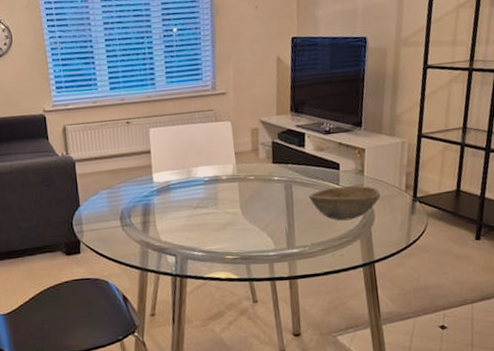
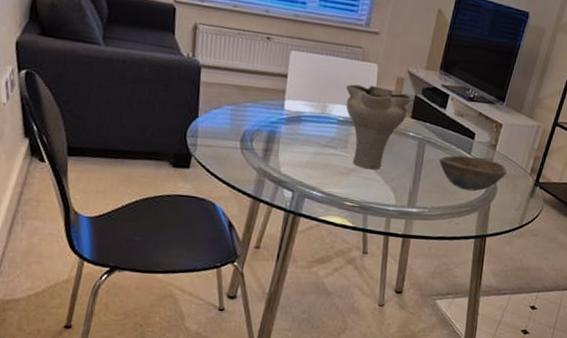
vase: none [206,141,270,221] -> present [346,84,412,171]

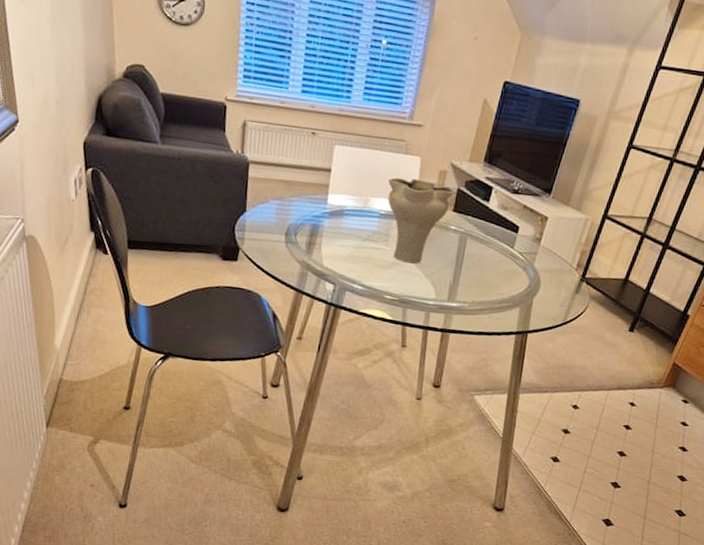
bowl: present [439,155,507,191] -> none [480,249,551,286]

